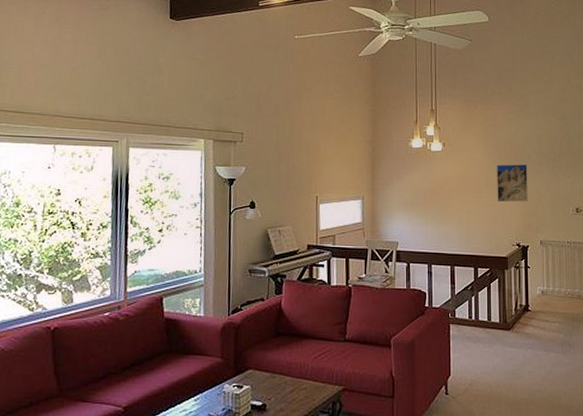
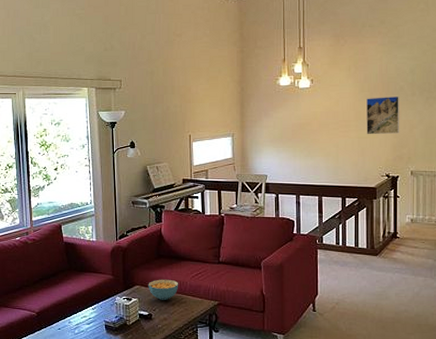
cereal bowl: none [263,361,299,386] -> present [148,279,179,300]

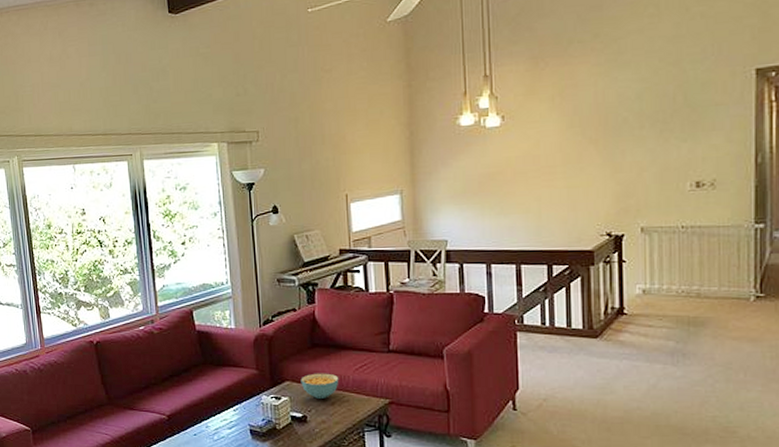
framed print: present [366,97,399,135] -> none [577,131,623,183]

